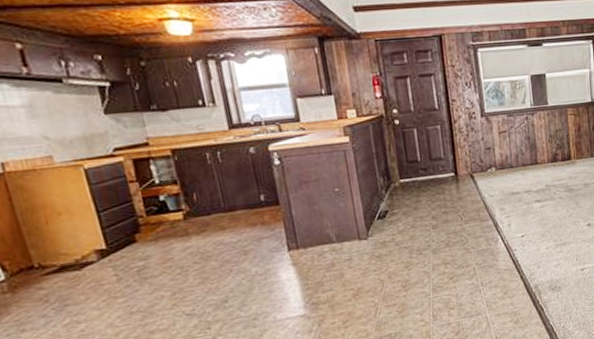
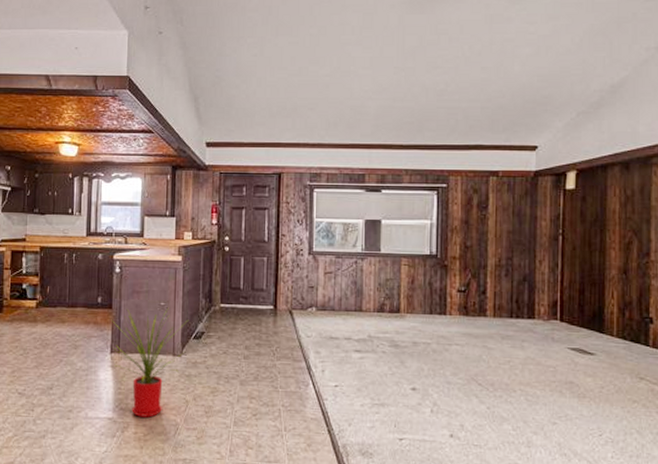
house plant: none [282,194,370,307] -> present [112,308,188,418]

